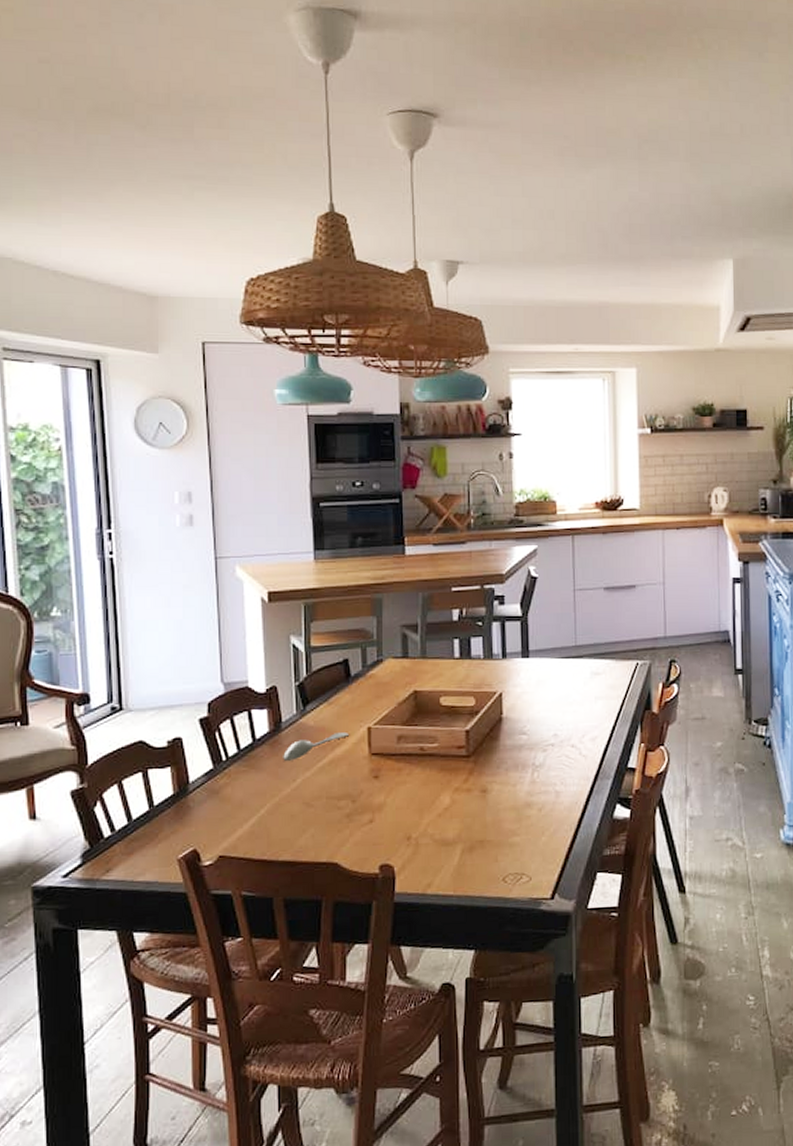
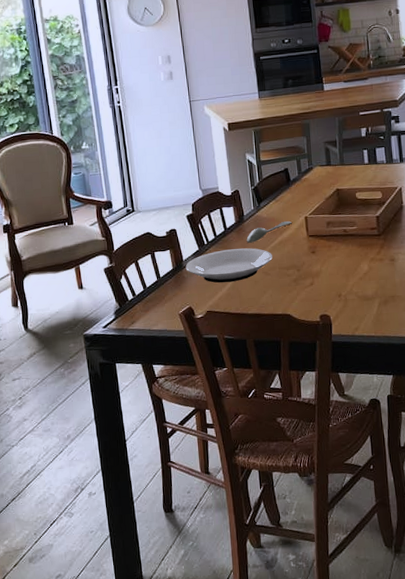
plate: none [192,768,318,817] -> present [185,248,273,283]

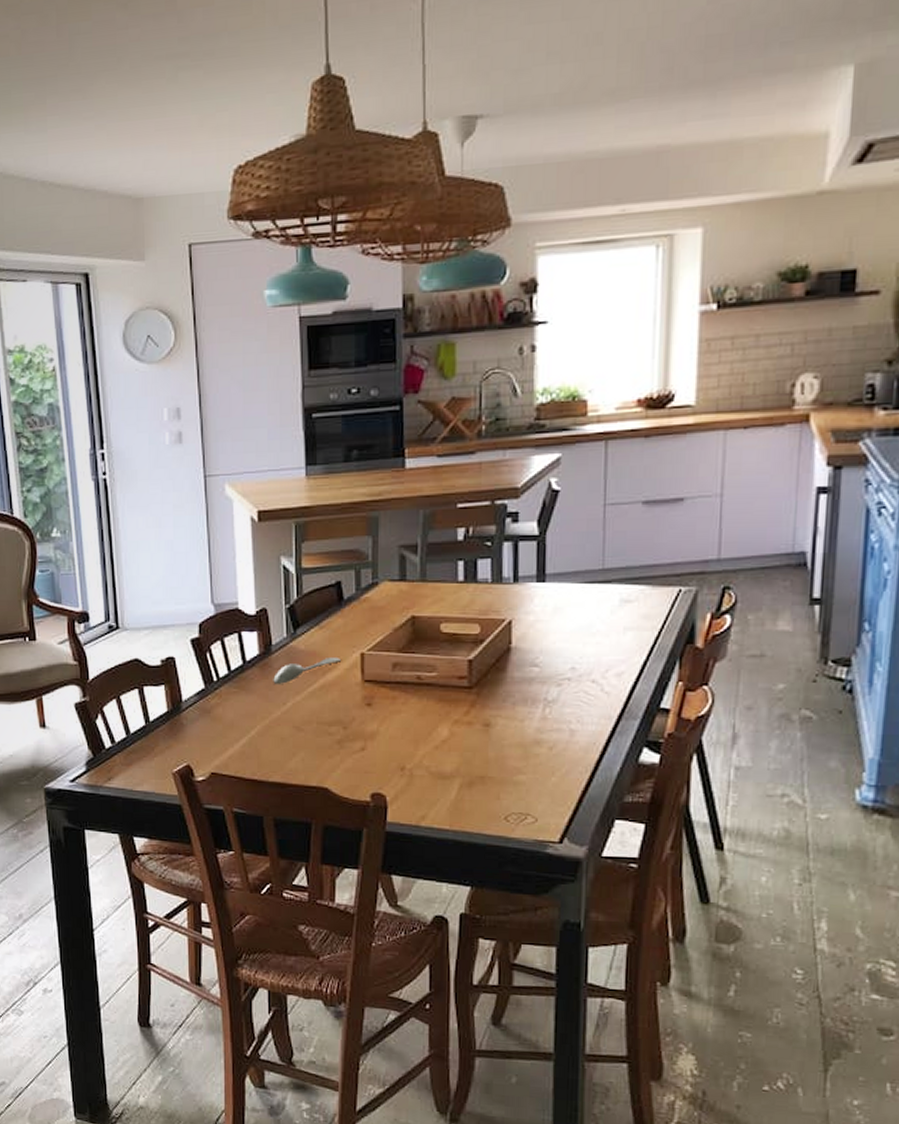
plate: present [185,248,273,283] -> none [185,691,309,737]

